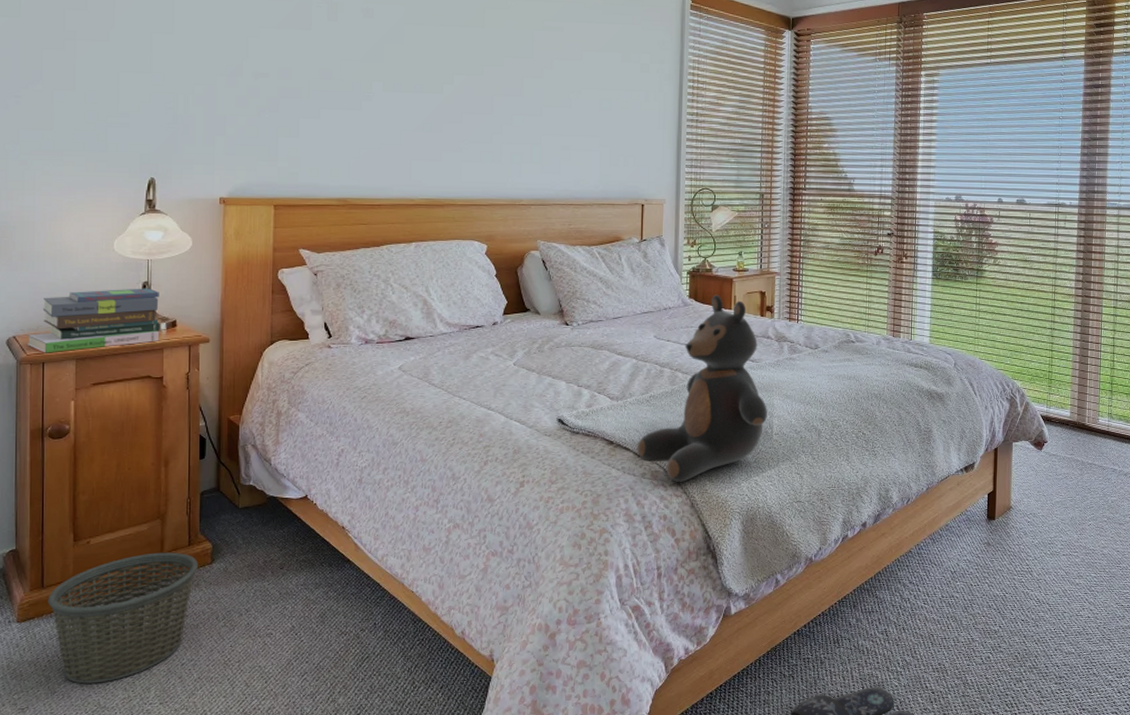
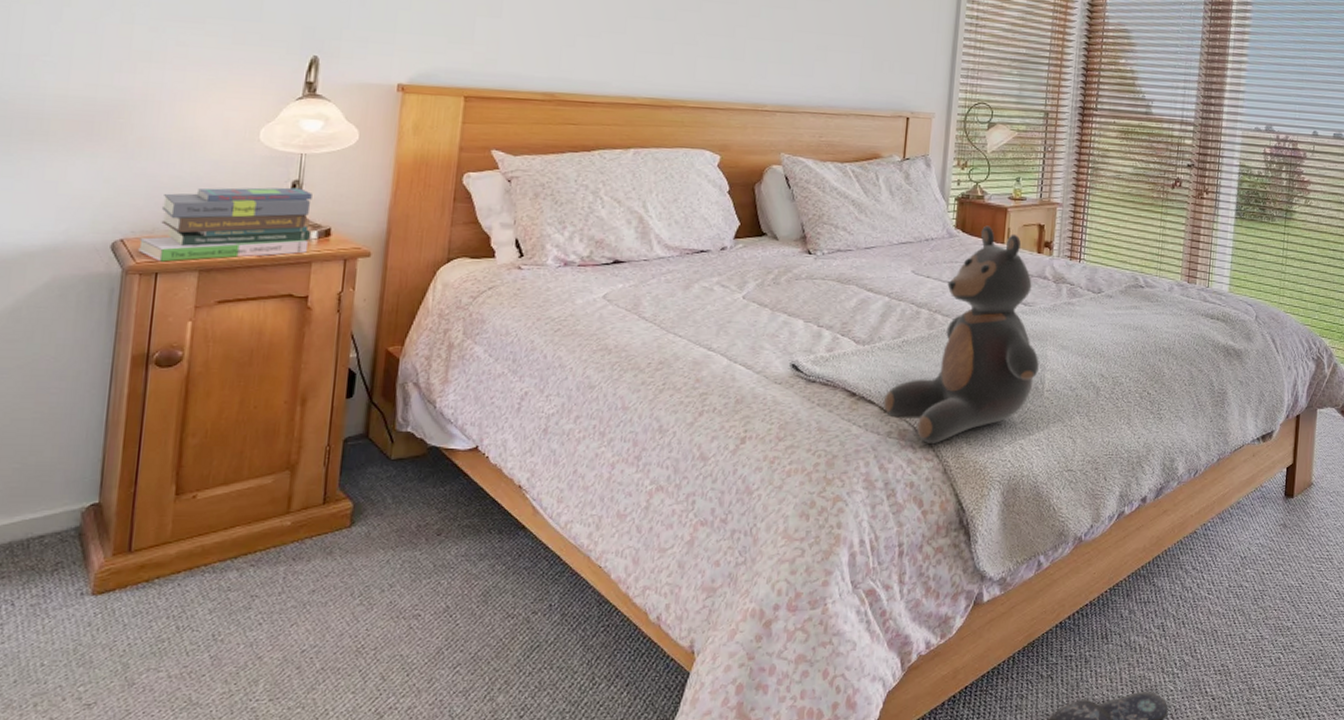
basket: present [48,552,199,684] -> none [134,511,334,674]

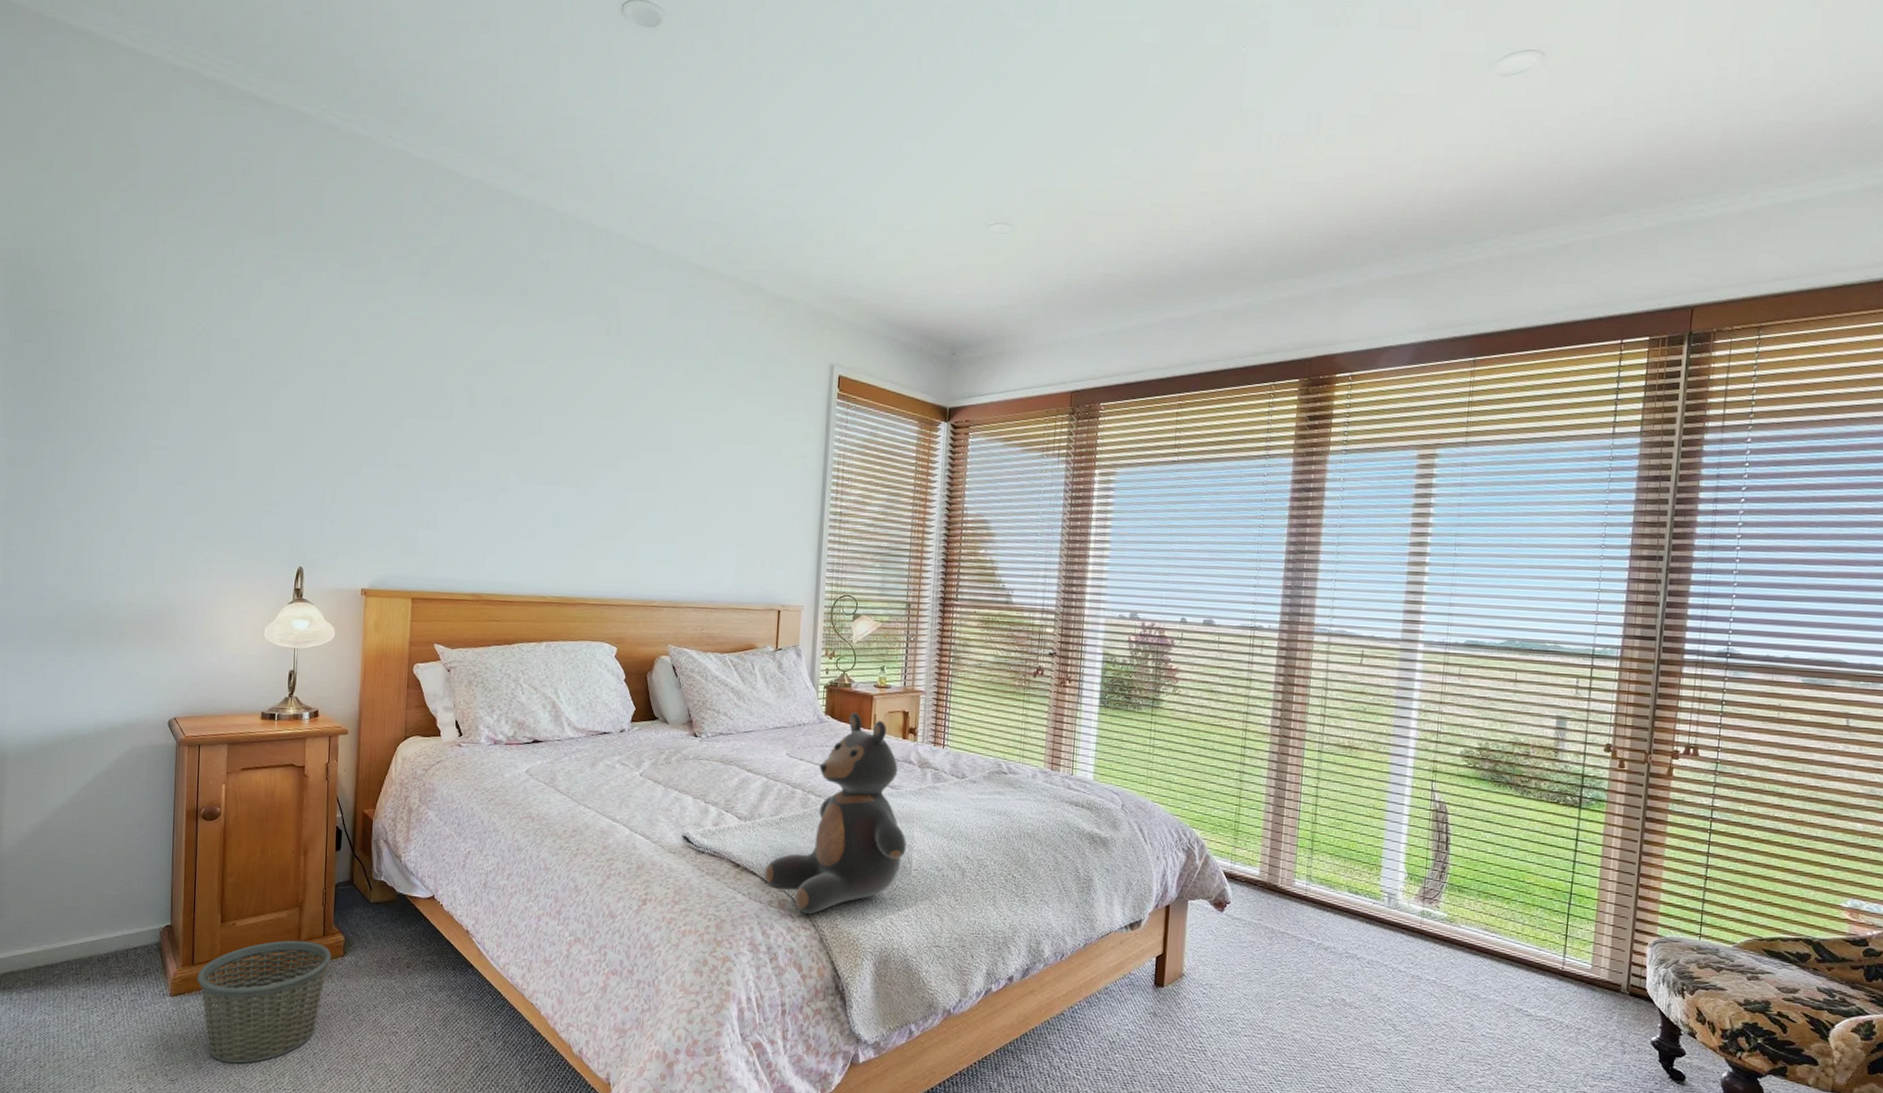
basket: none [134,511,334,674] -> present [197,940,332,1064]
books: present [138,187,312,262] -> none [186,676,305,737]

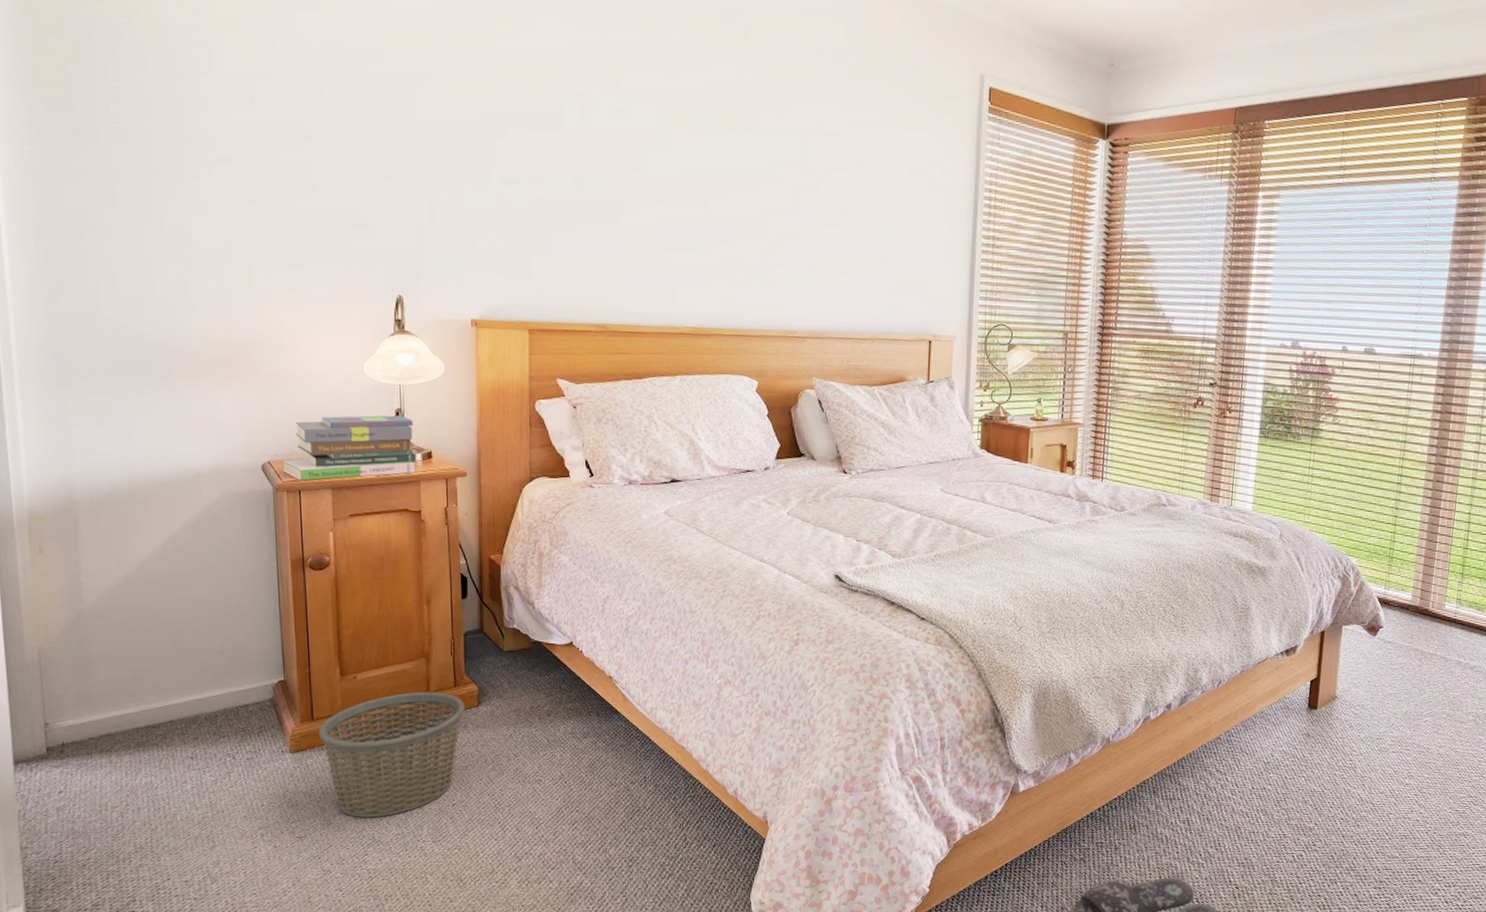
books: none [186,676,305,737] -> present [283,415,417,481]
teddy bear: present [765,712,907,914] -> none [921,445,1065,649]

